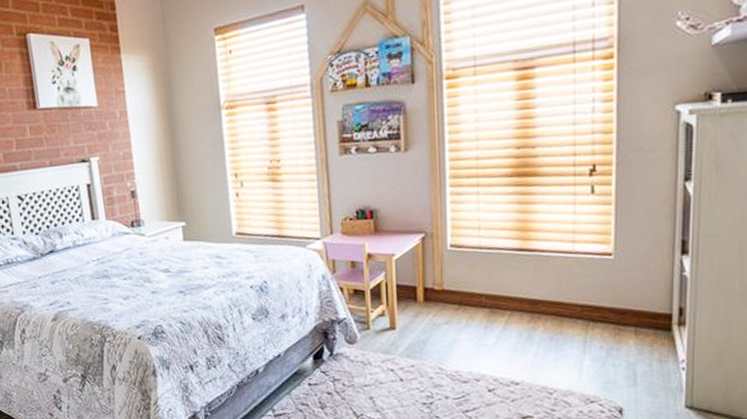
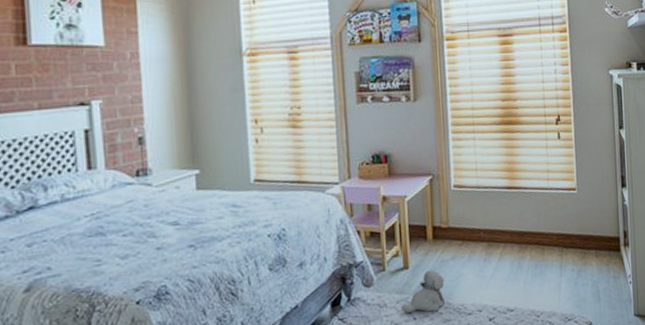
plush toy: none [387,332,436,375] -> present [401,269,444,313]

